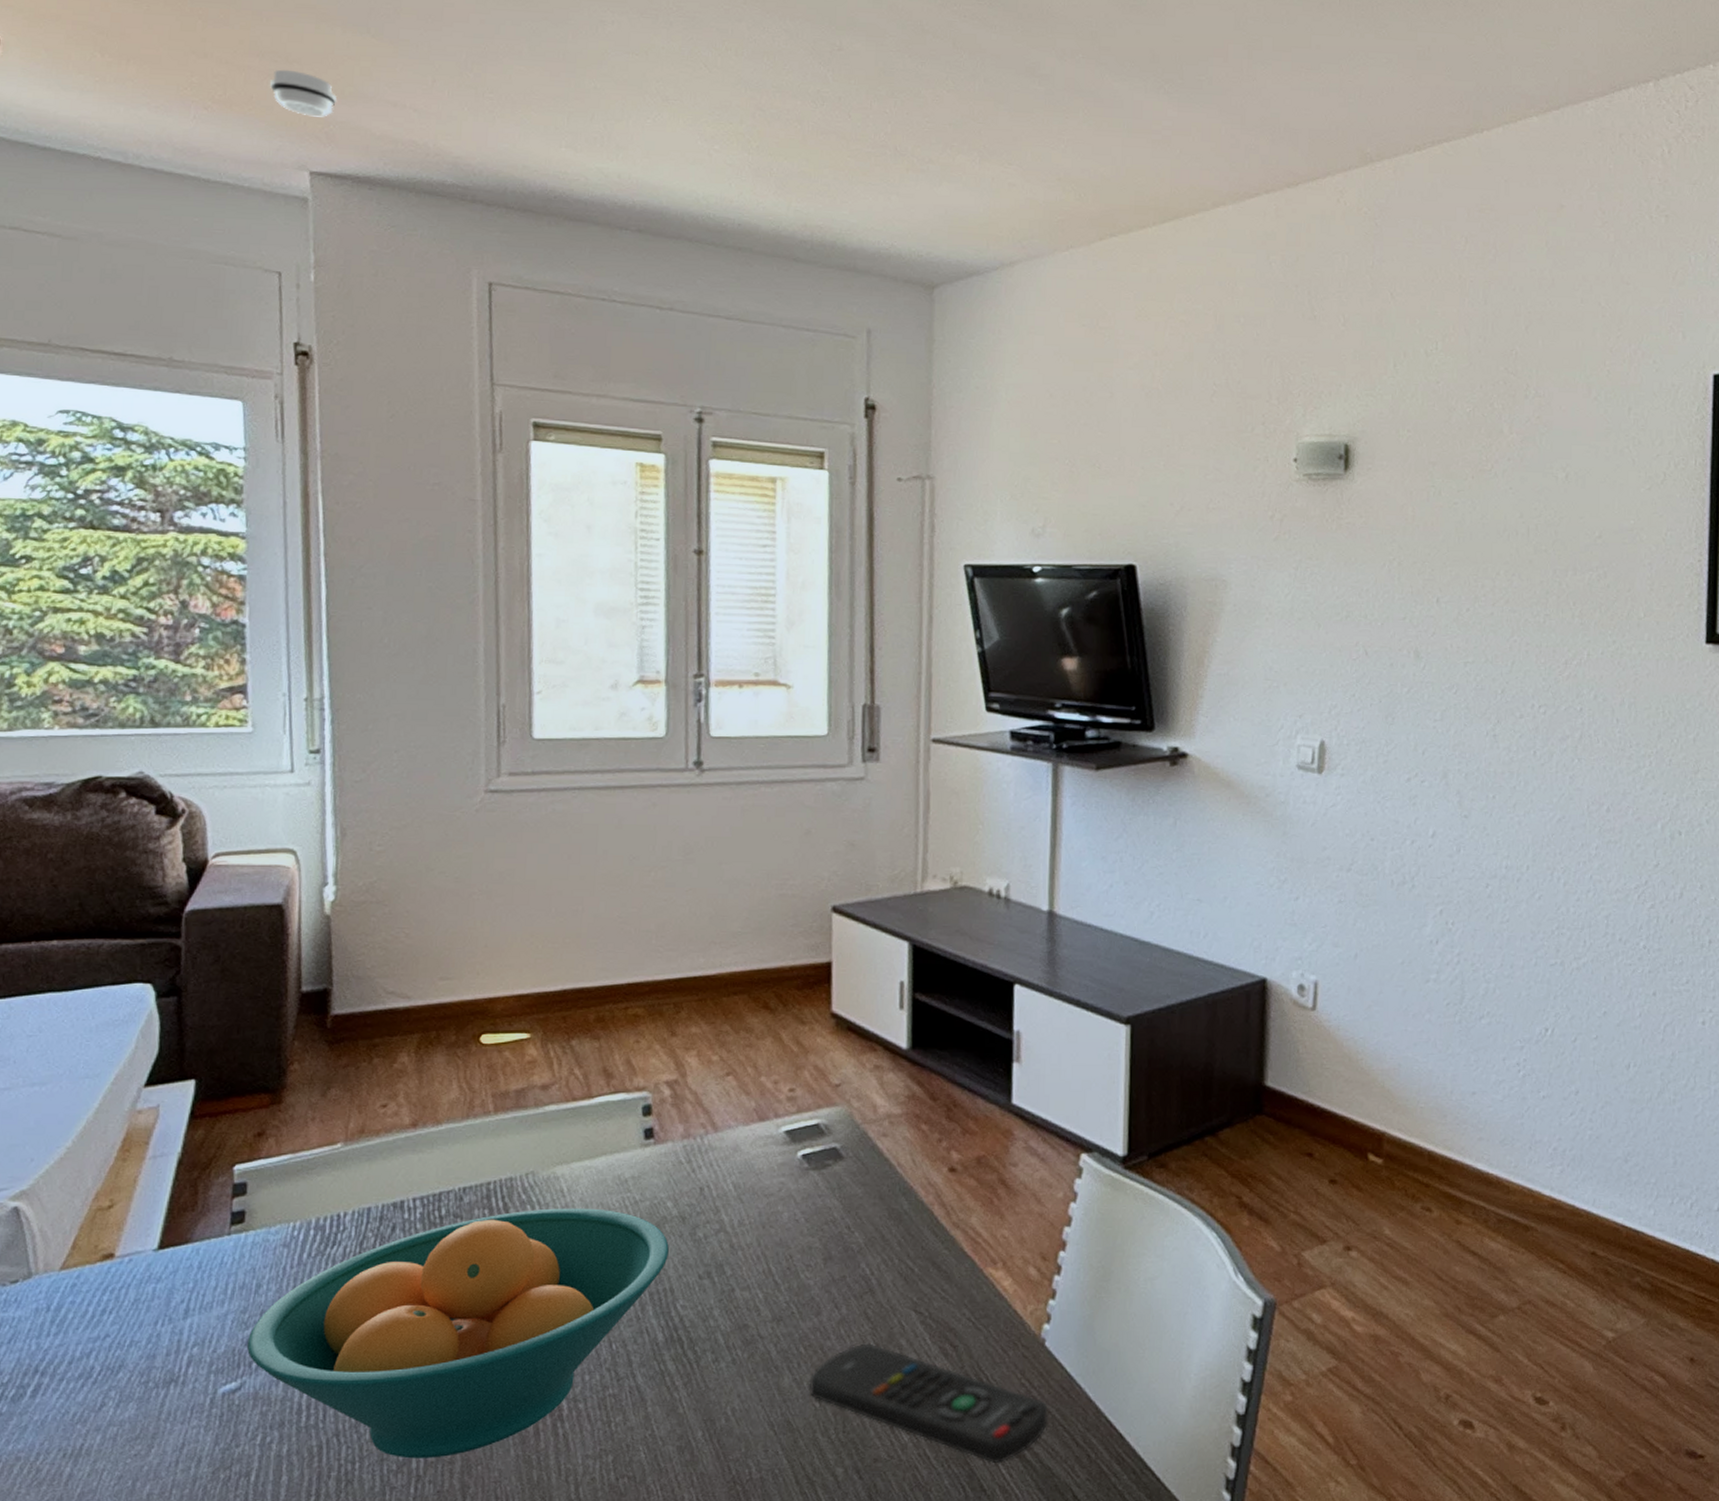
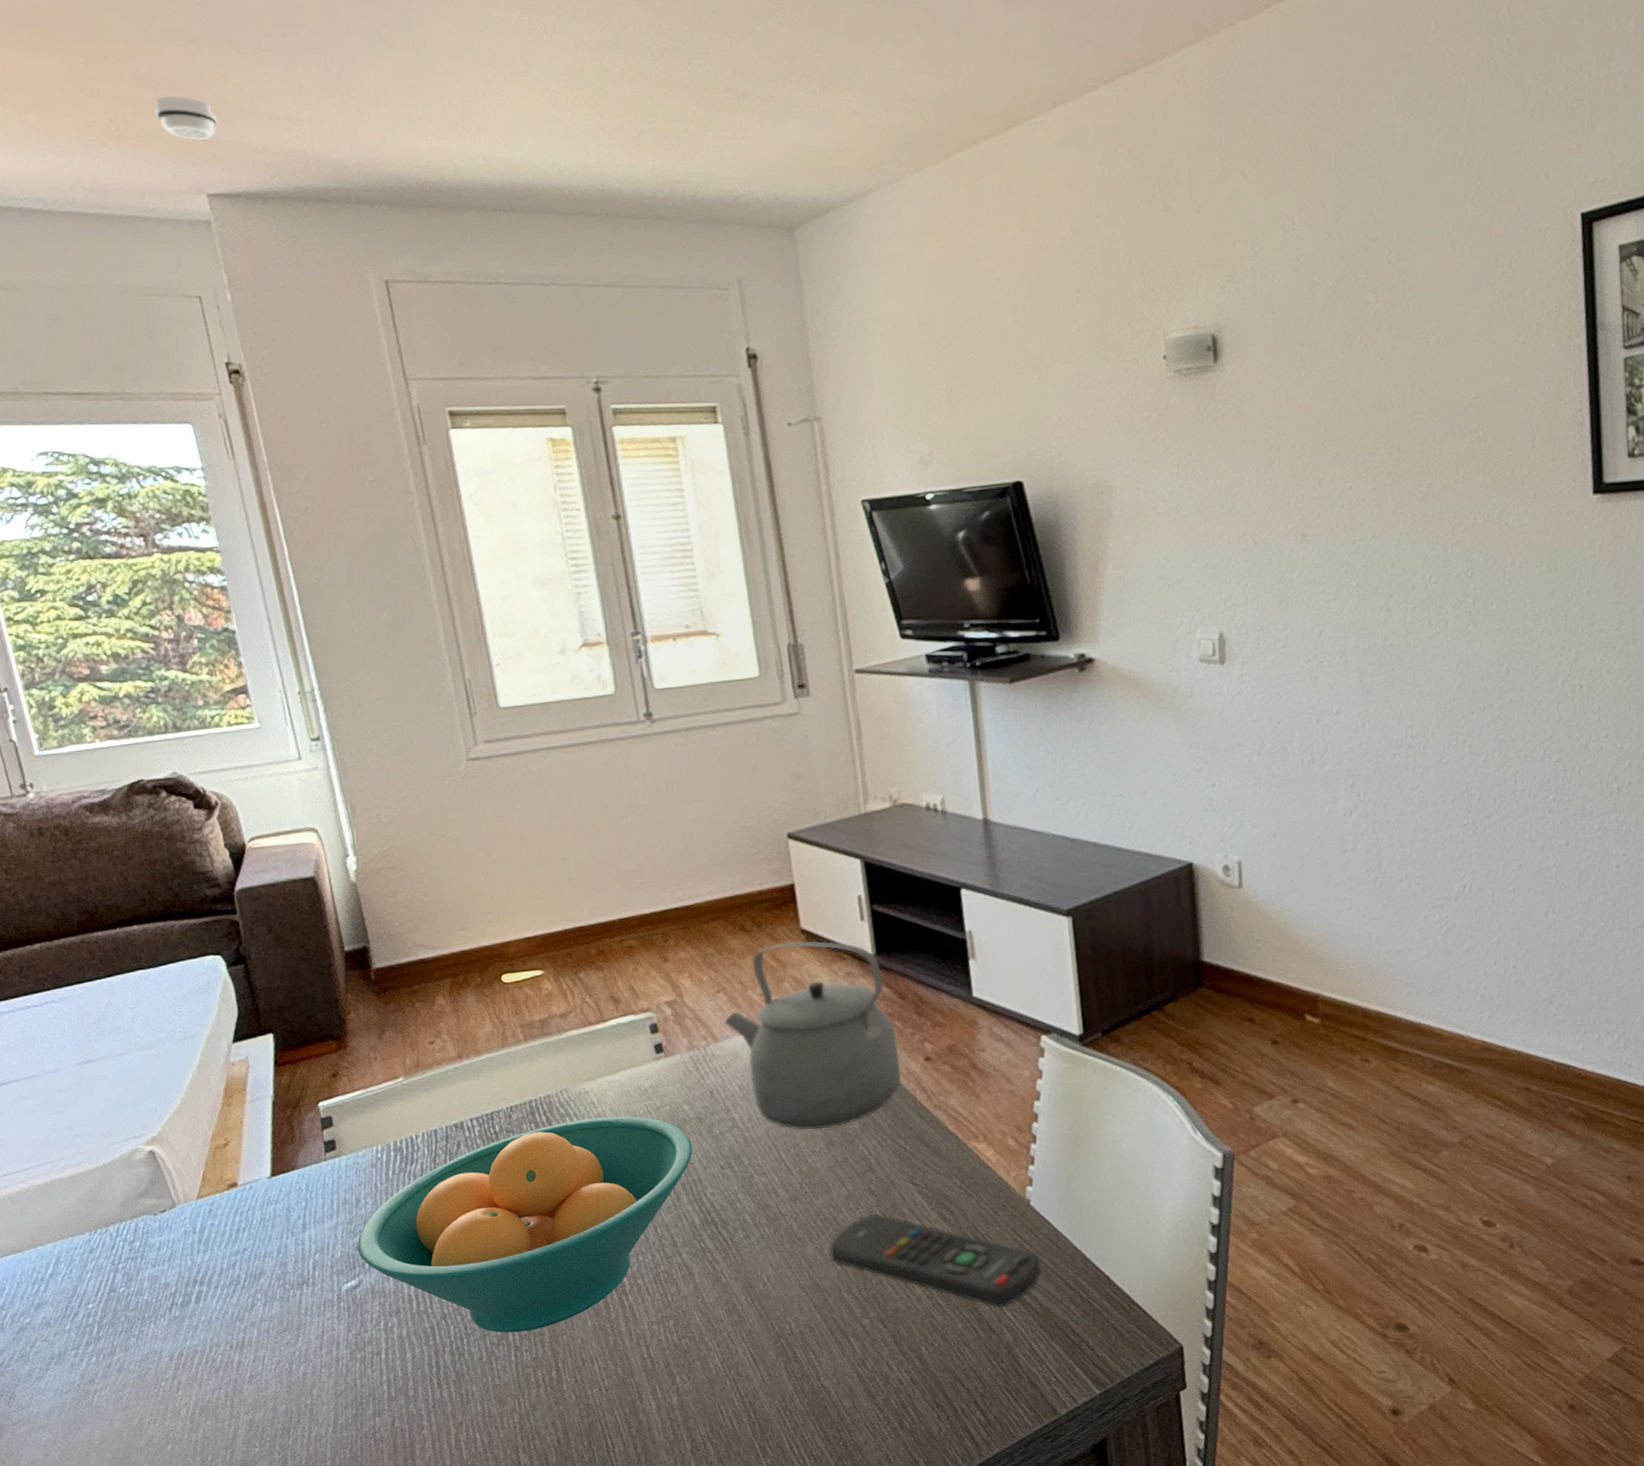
tea kettle: none [729,1026,922,1241] -> present [724,940,902,1131]

